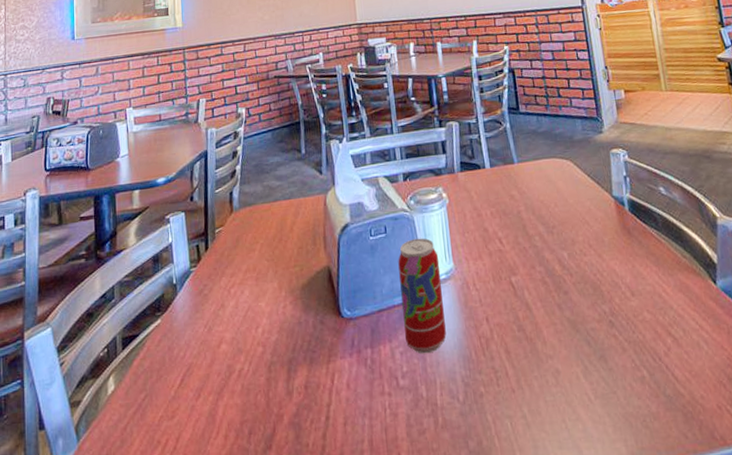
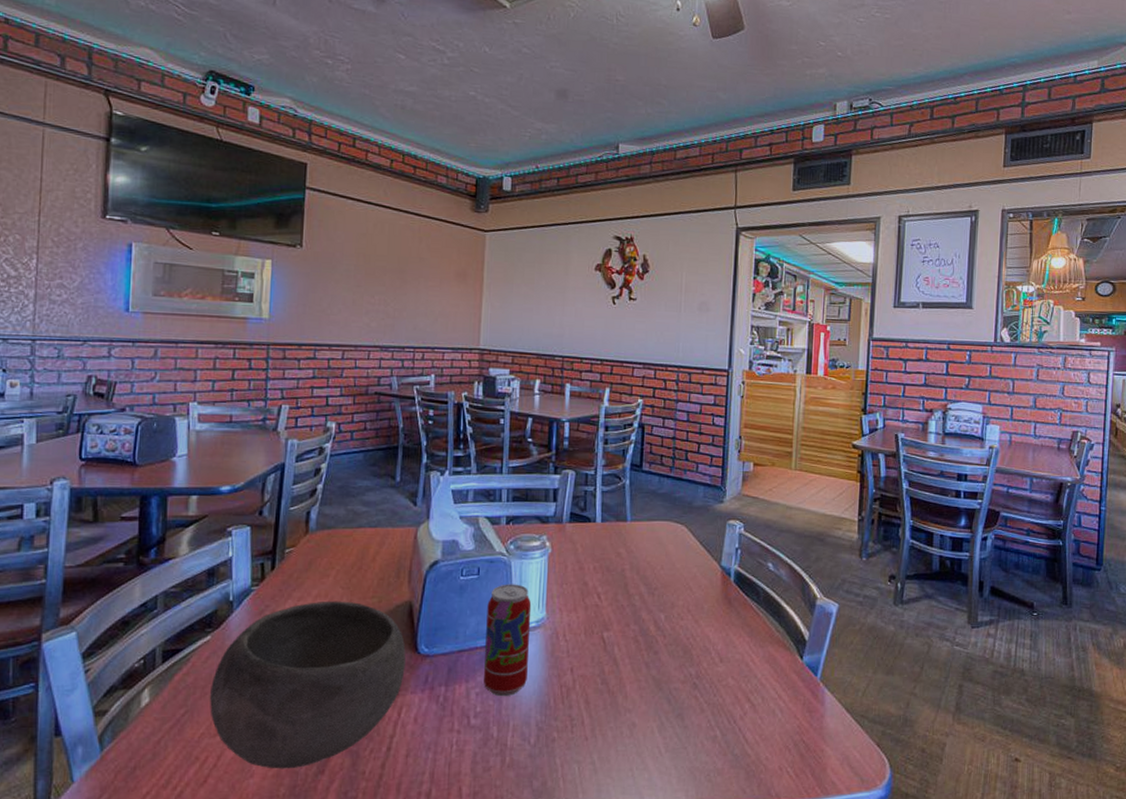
bowl: none [165,273,333,448] -> present [210,601,406,769]

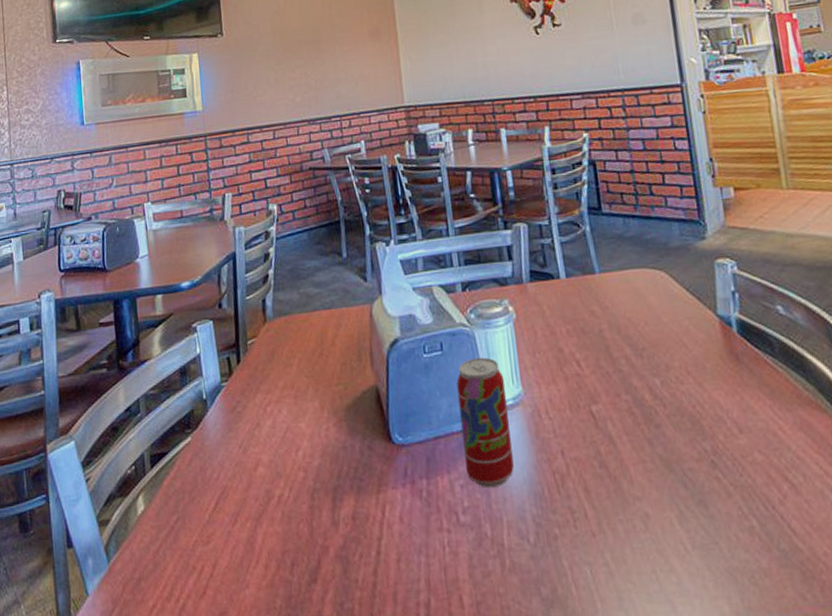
bowl: present [210,601,406,769] -> none [197,391,382,578]

